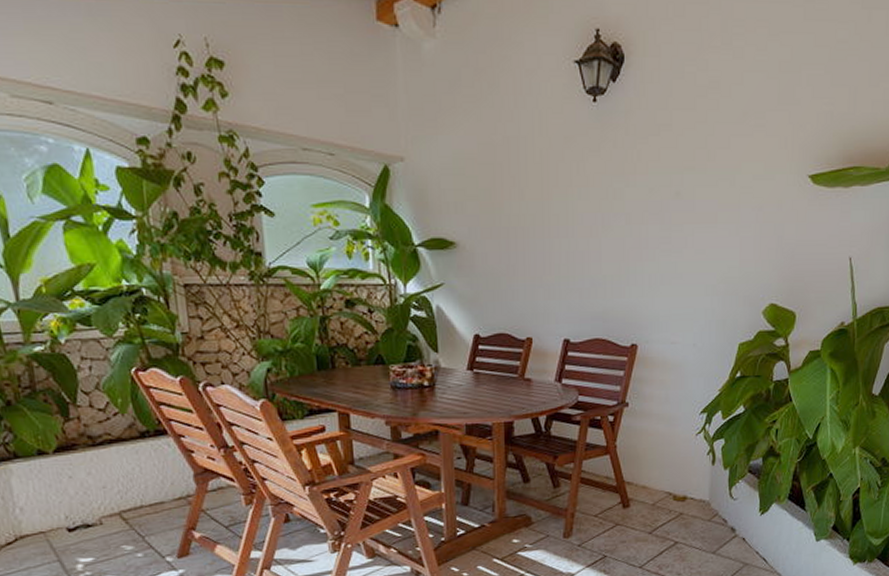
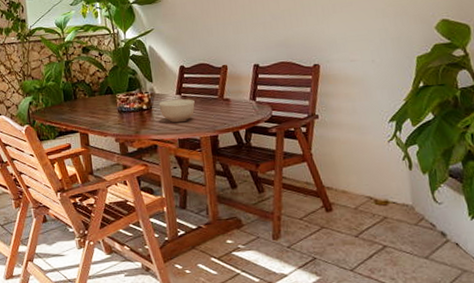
bowl: none [444,375,489,405] -> present [158,98,195,123]

